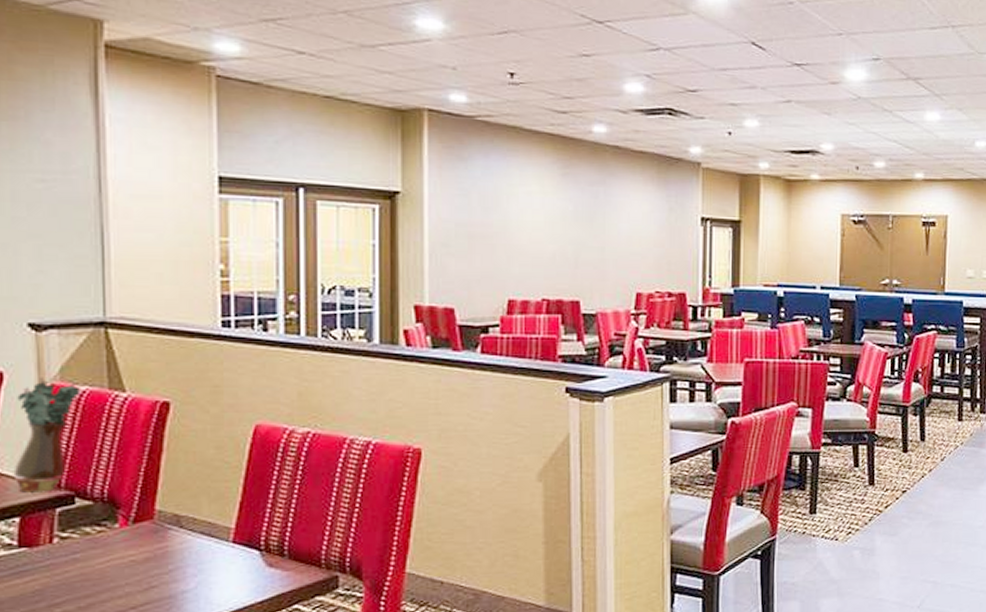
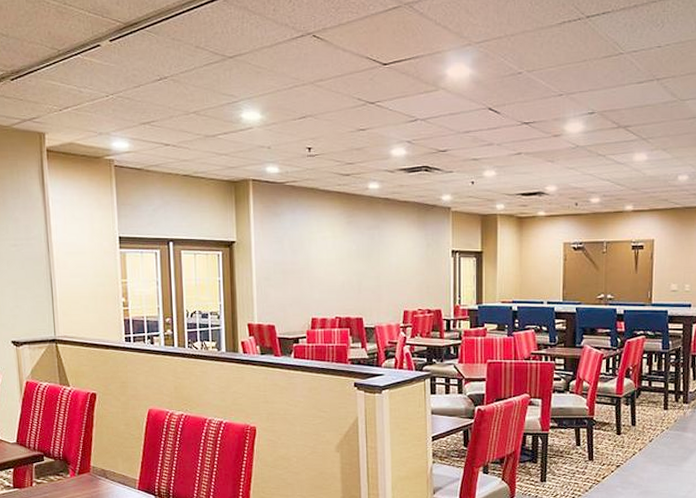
vase: present [13,377,80,493] -> none [8,377,44,453]

